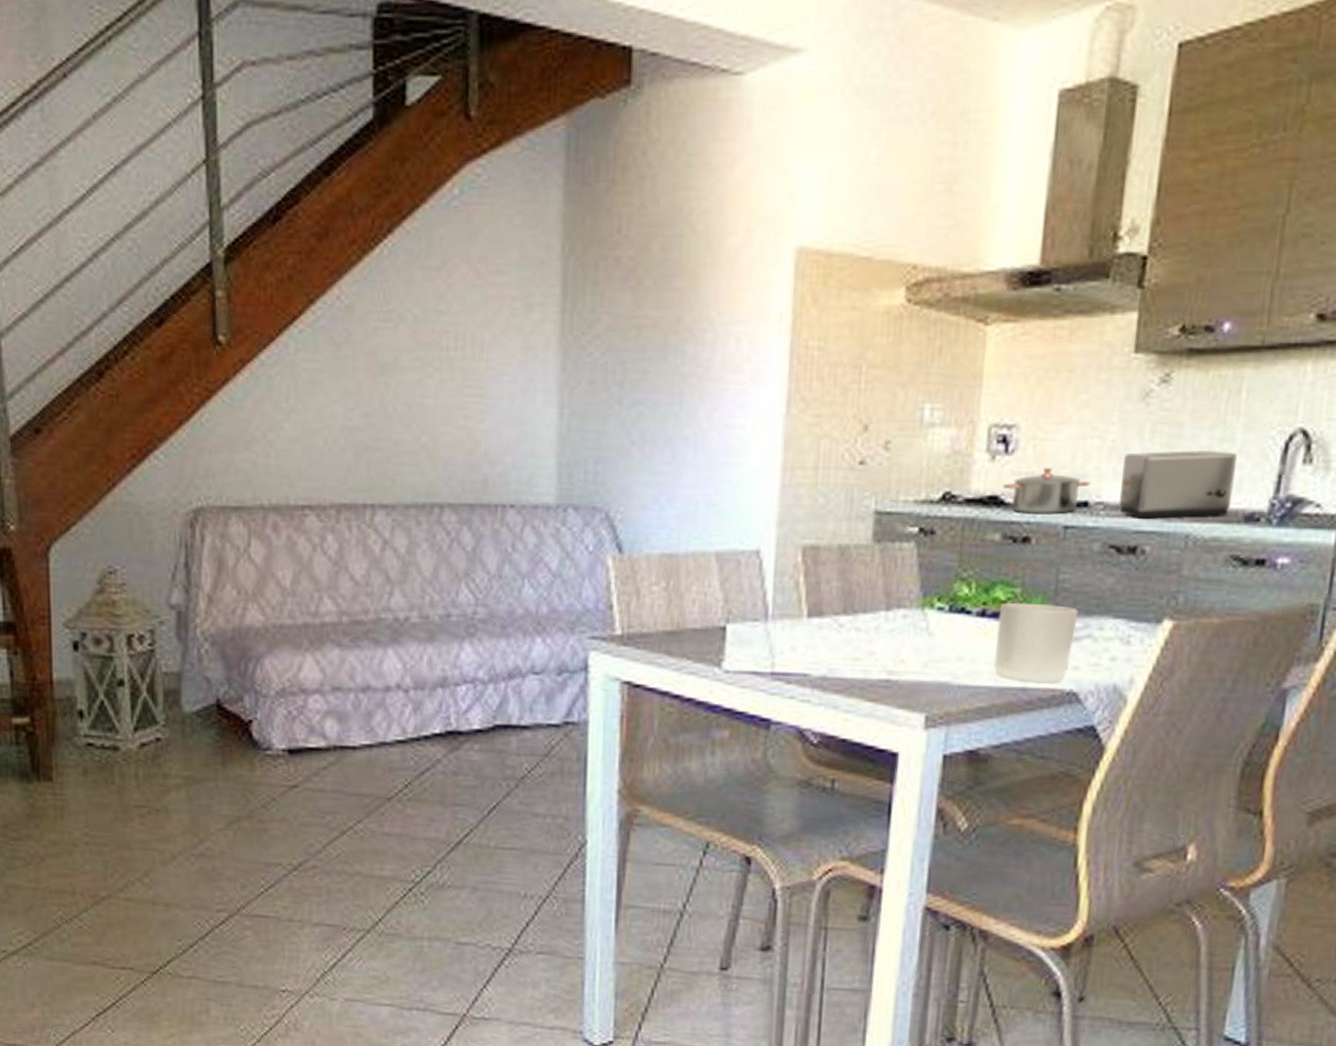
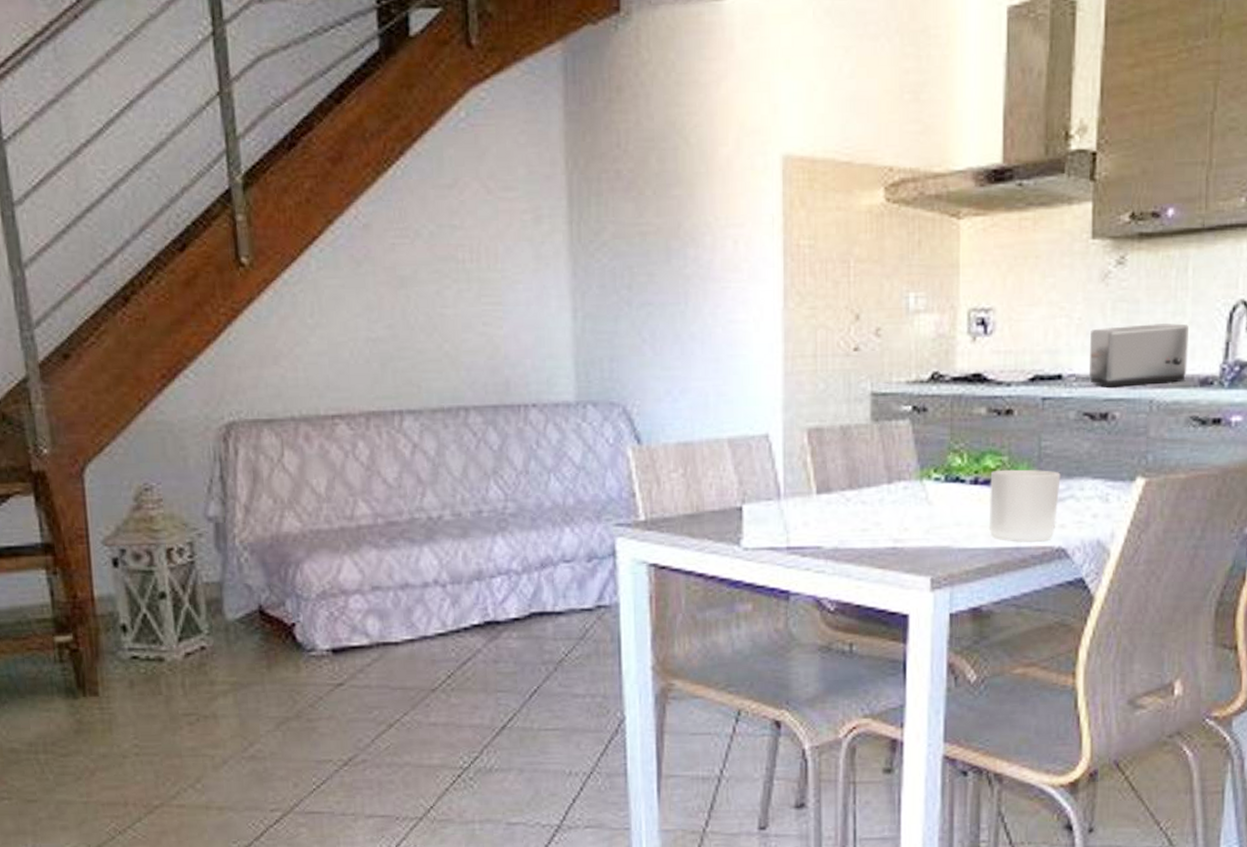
cooking pot: present [1002,468,1091,514] -> none [985,346,1063,388]

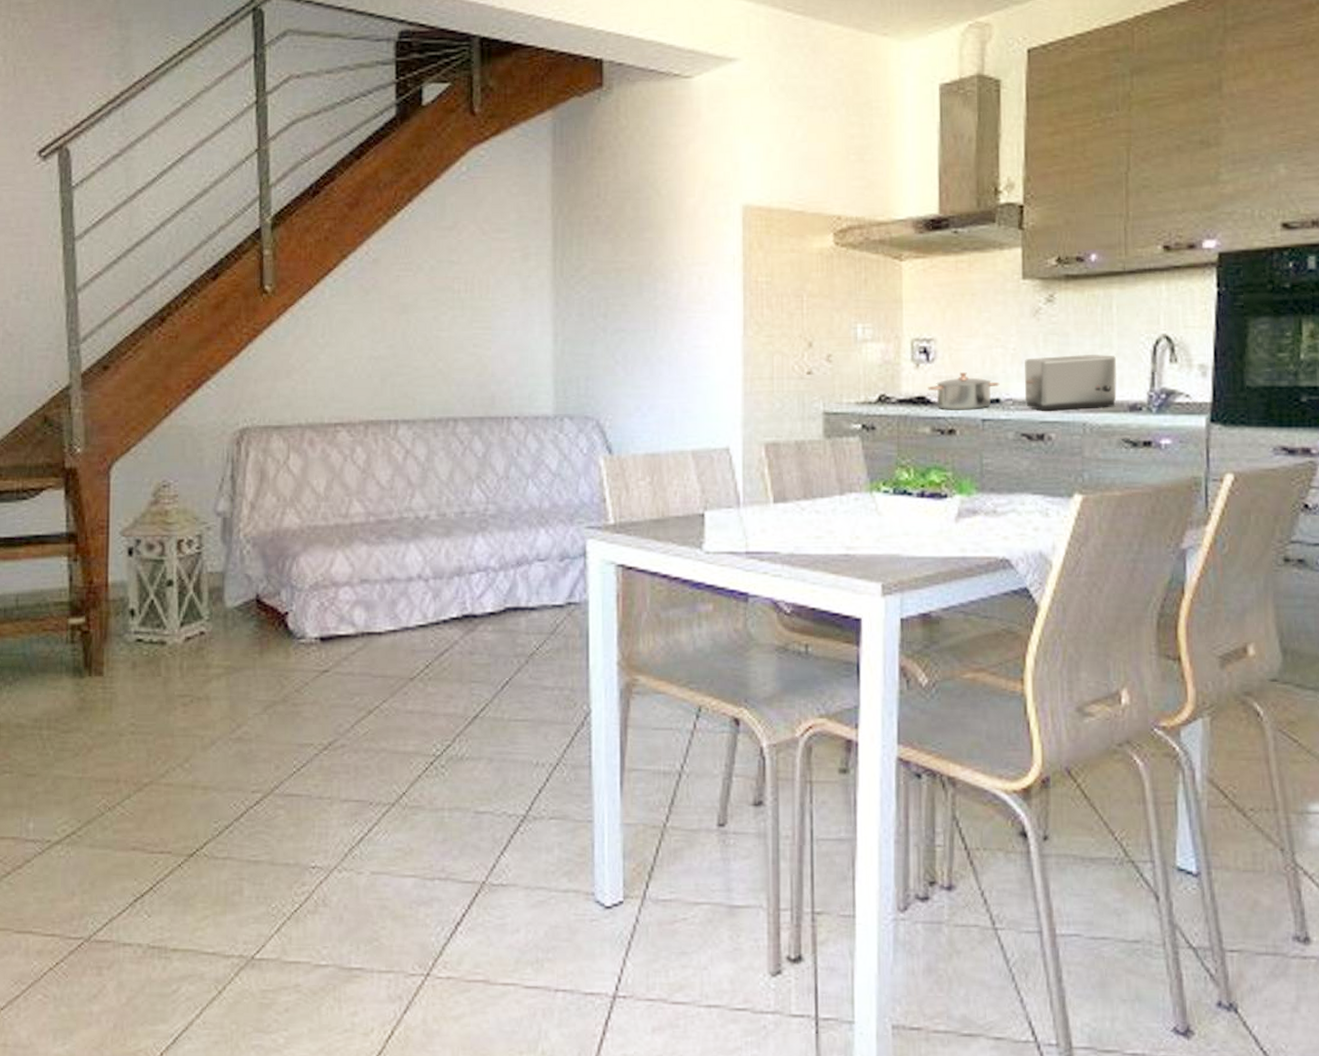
cooking pot: none [985,346,1063,388] -> present [928,372,1000,410]
mug: present [990,469,1061,542] -> none [936,484,1002,552]

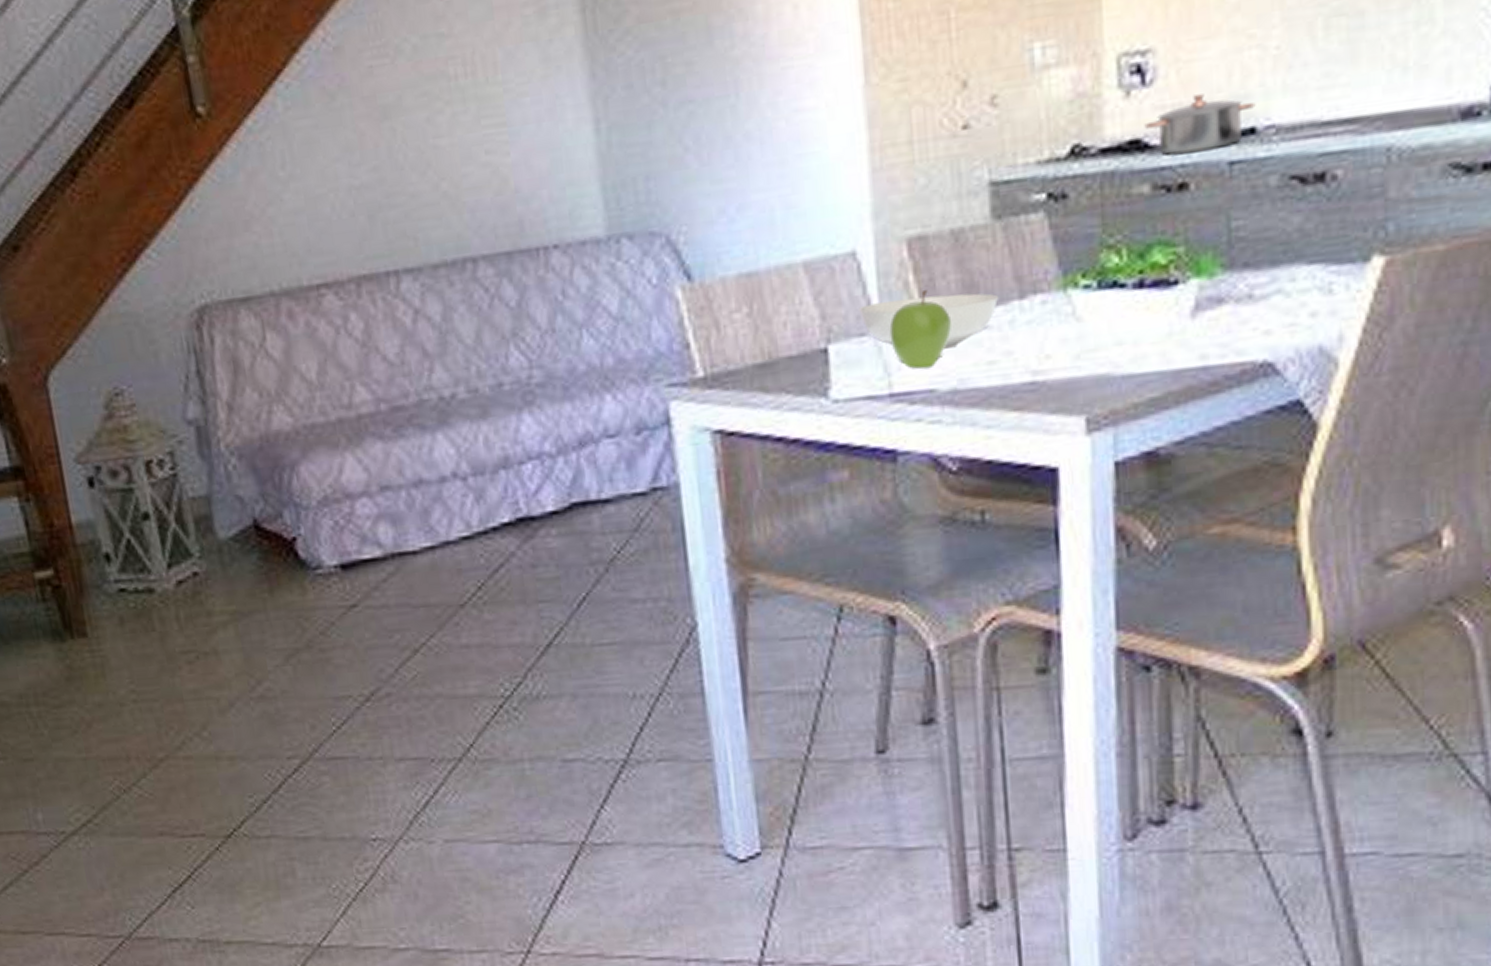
bowl: none [728,485,826,524] -> present [859,293,999,349]
fruit: none [749,480,793,537] -> present [889,289,953,370]
toaster: present [1024,355,1117,411] -> none [1294,36,1441,137]

